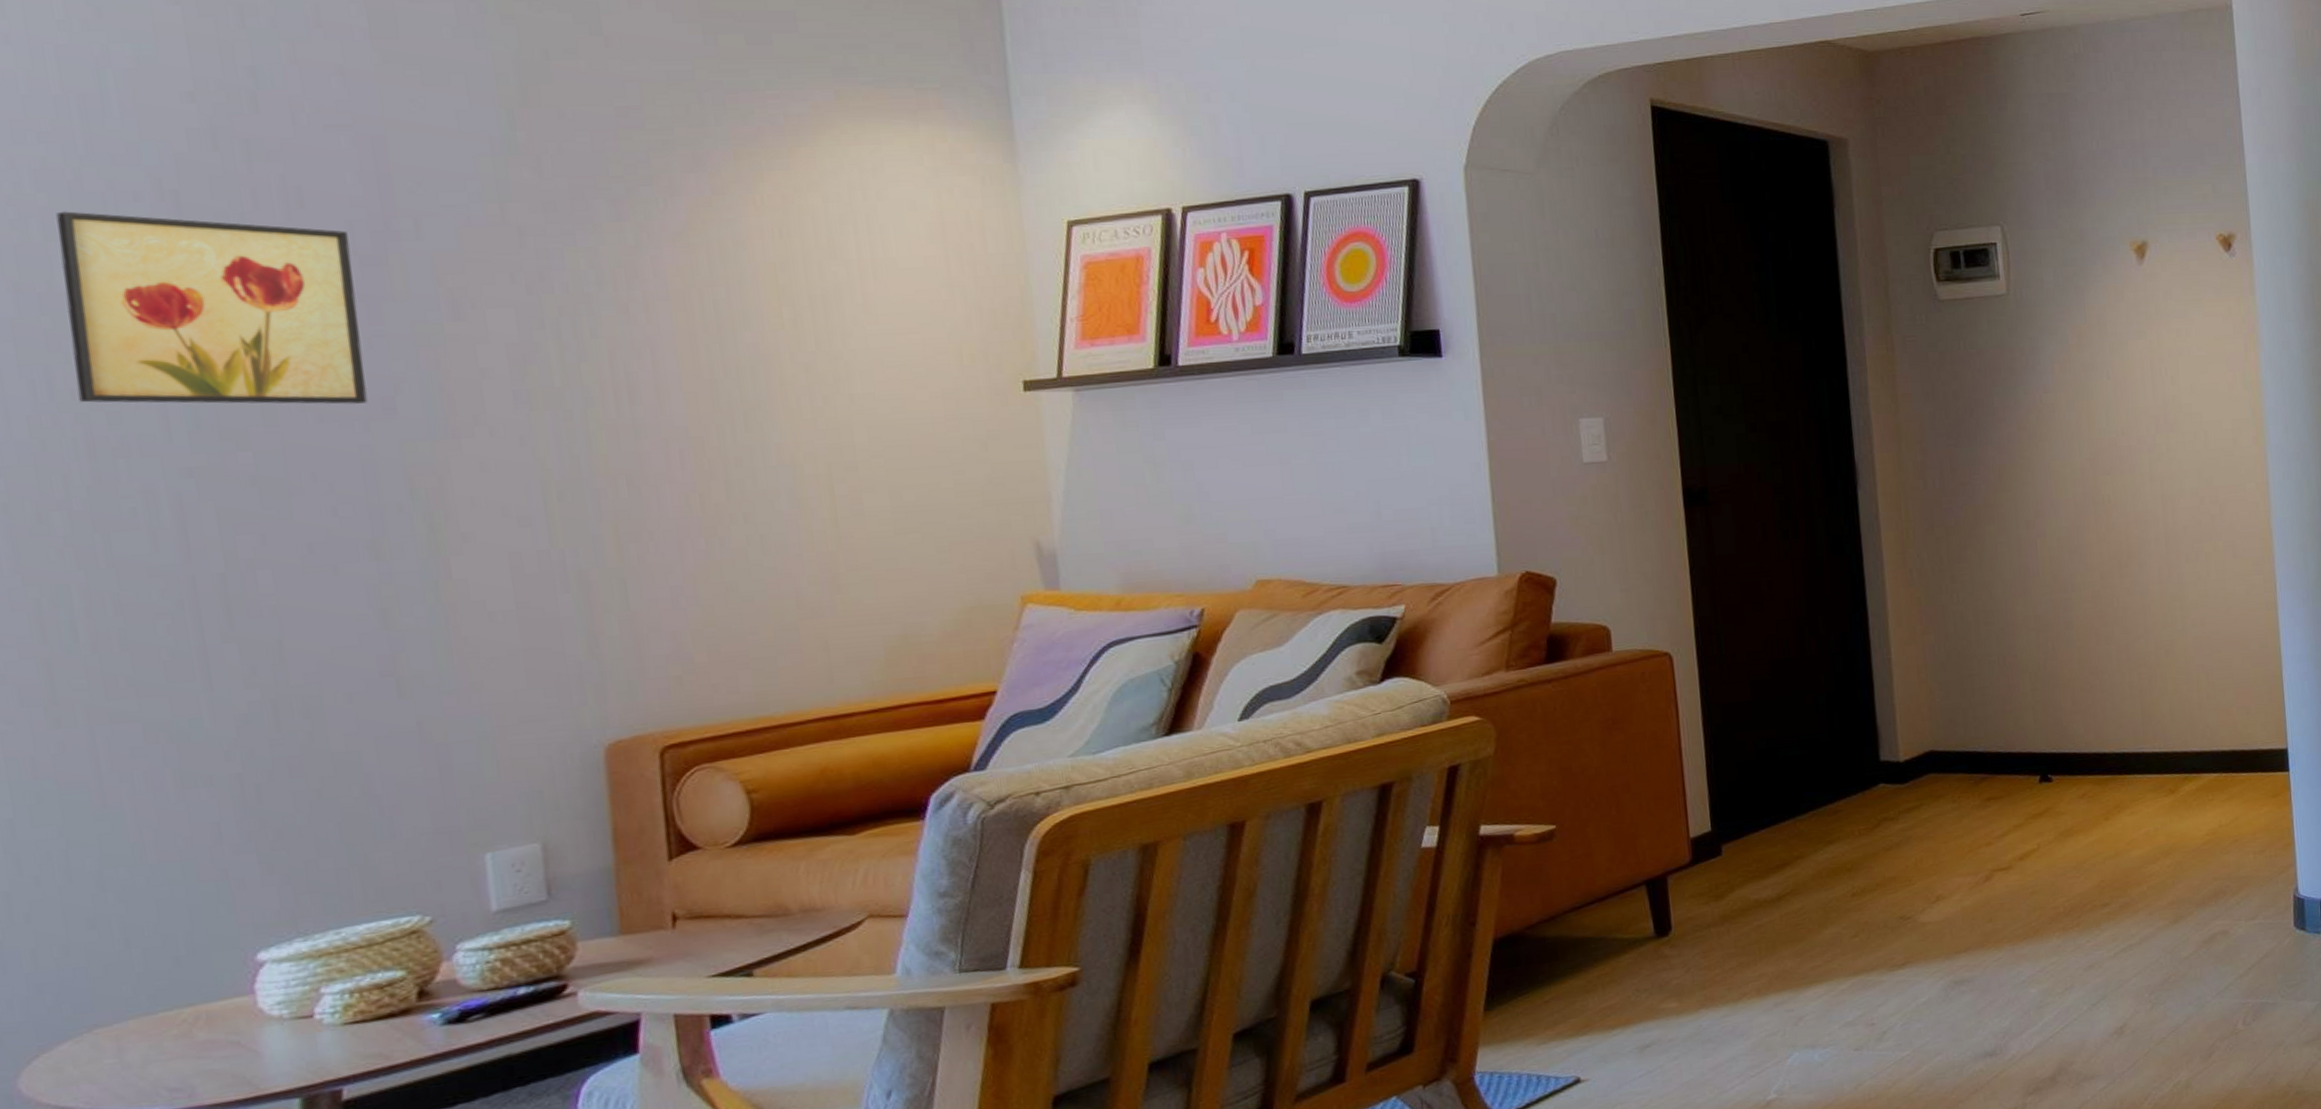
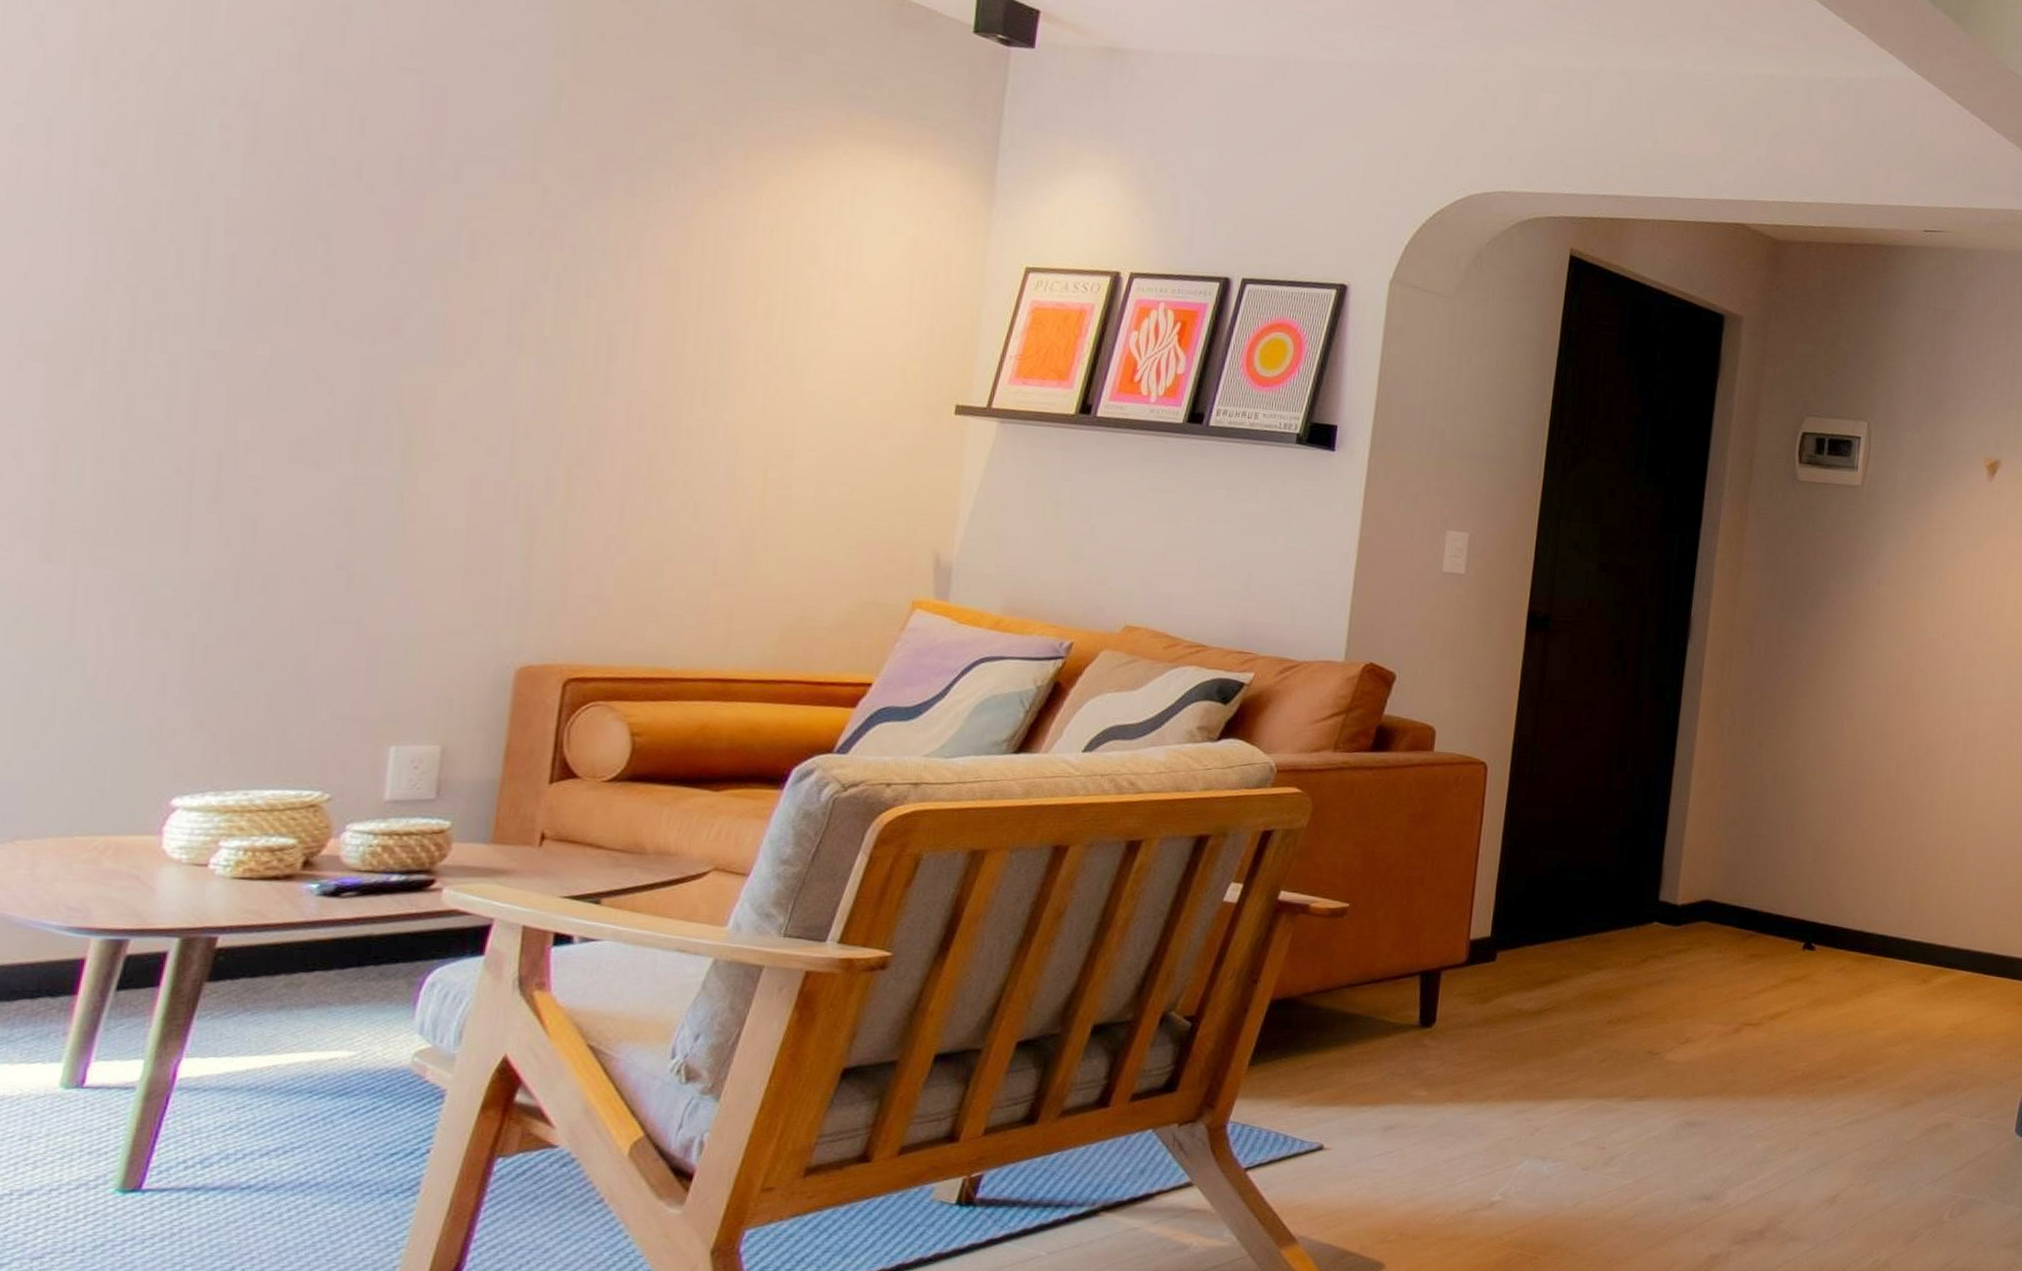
wall art: present [56,211,368,405] -> none [133,103,396,320]

